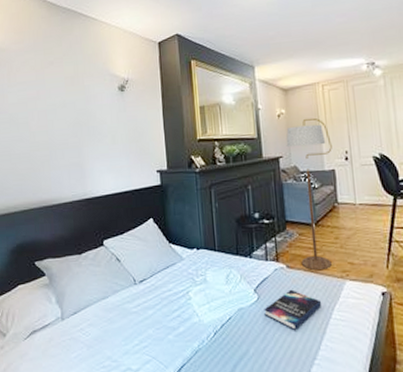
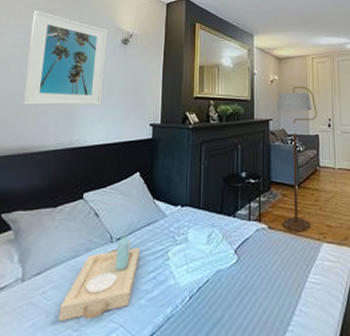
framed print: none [30,65,108,161] -> present [22,10,107,106]
serving tray: none [97,277,163,354] -> present [58,235,140,322]
hardback book: present [264,289,321,331] -> none [242,251,298,295]

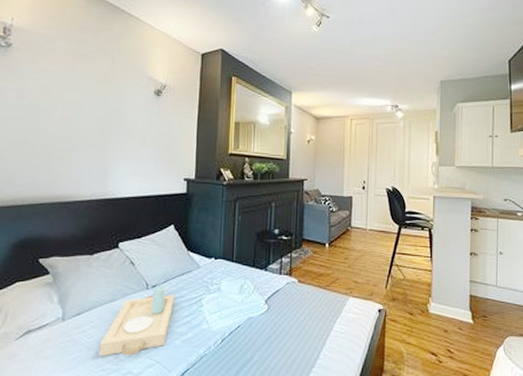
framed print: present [22,10,107,106] -> none [53,54,139,158]
floor lamp: present [276,86,317,232] -> none [312,147,353,287]

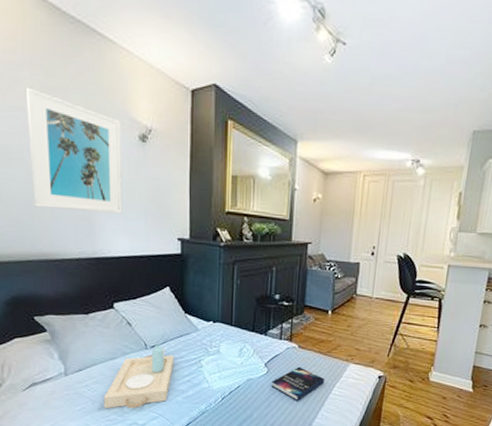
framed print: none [53,54,139,158] -> present [25,87,123,214]
hardback book: none [272,302,325,341] -> present [271,366,324,402]

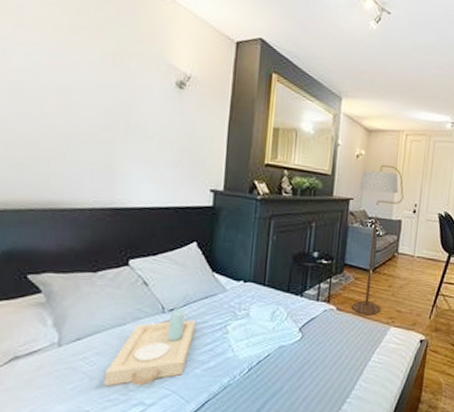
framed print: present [25,87,123,214] -> none [45,24,157,162]
hardback book: present [271,366,324,402] -> none [305,331,363,371]
floor lamp: none [312,207,362,353] -> present [351,164,404,316]

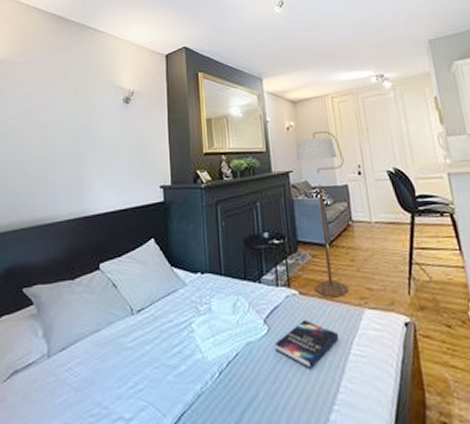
serving tray: present [104,306,196,387] -> none [87,306,163,400]
hardback book: none [305,331,363,371] -> present [275,319,338,370]

